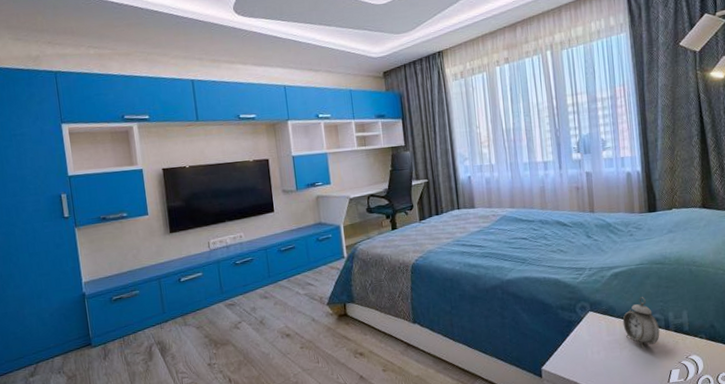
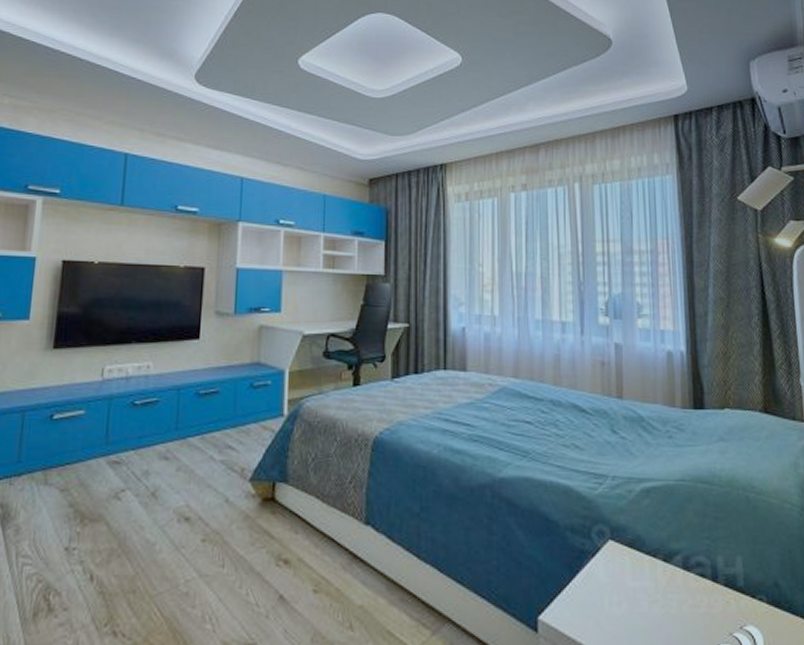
alarm clock: present [622,297,660,350] -> none [654,528,705,608]

